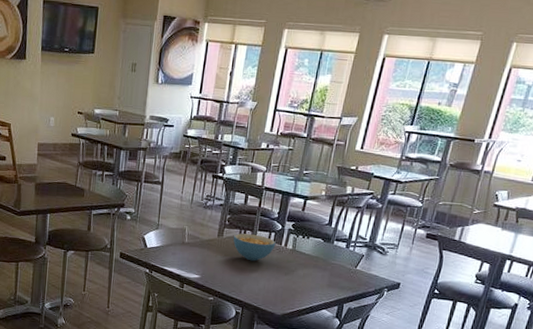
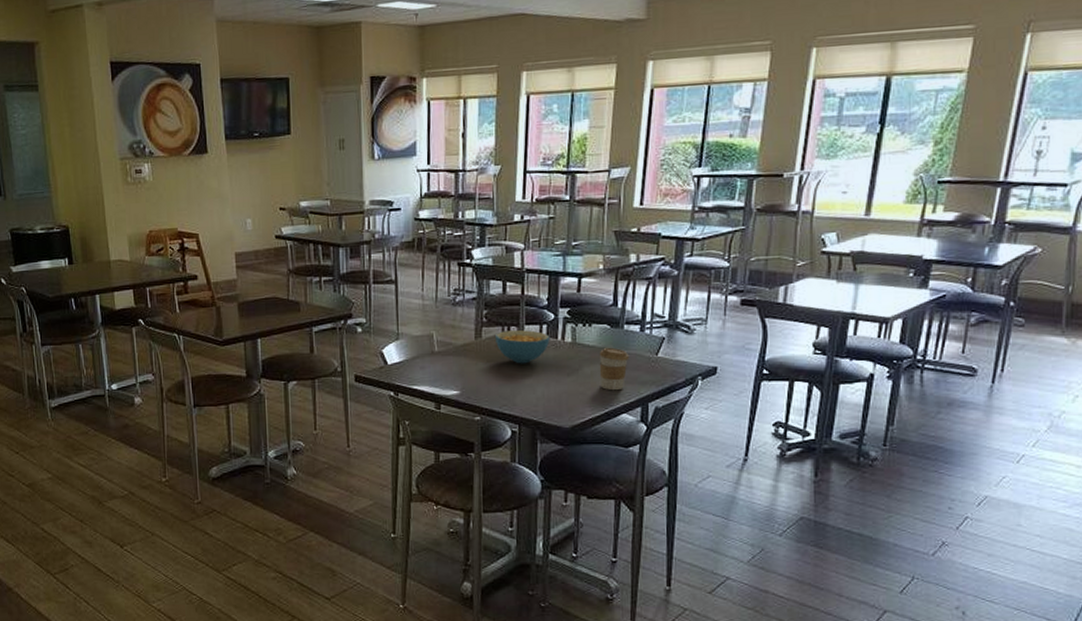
coffee cup: none [309,256,335,292] -> present [599,347,630,391]

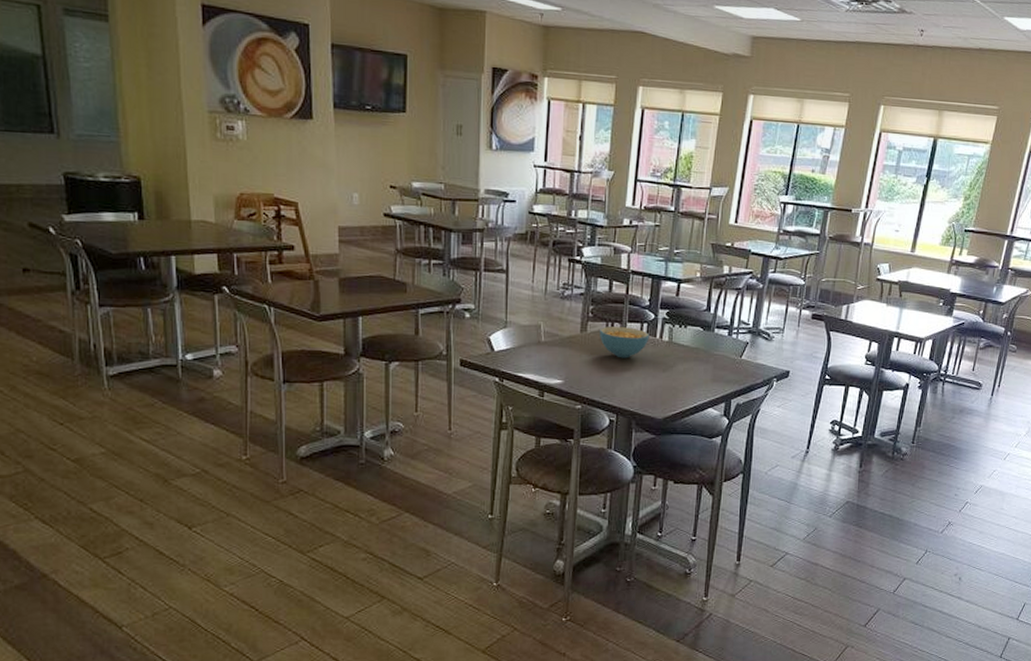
coffee cup: present [599,347,630,391] -> none [691,348,718,387]

